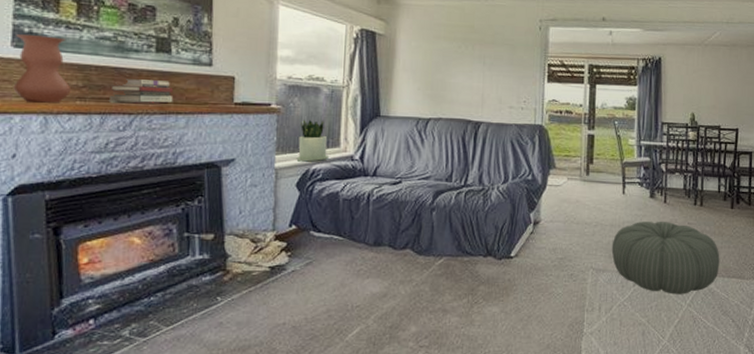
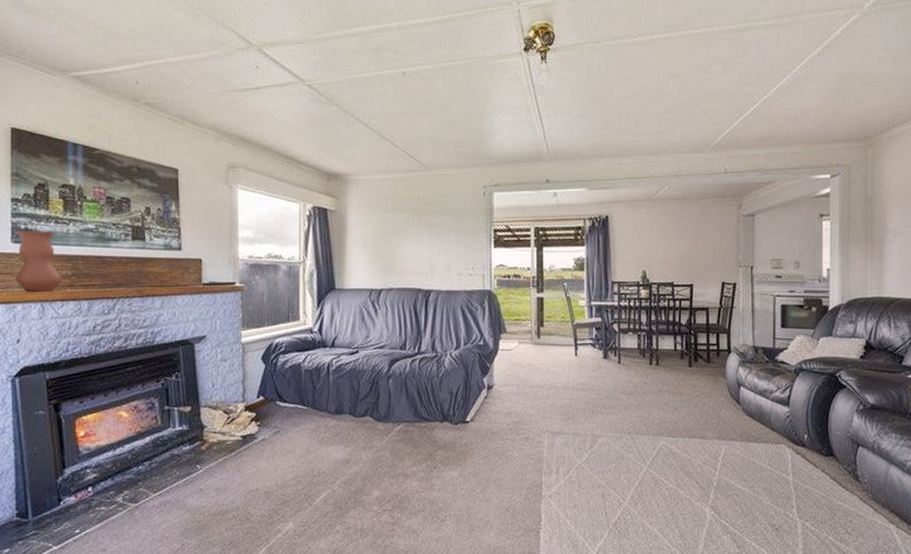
books: present [108,79,174,105] -> none [94,266,149,290]
planter: present [296,119,330,162] -> none [260,295,291,336]
pouf: present [611,221,720,294] -> none [566,381,680,456]

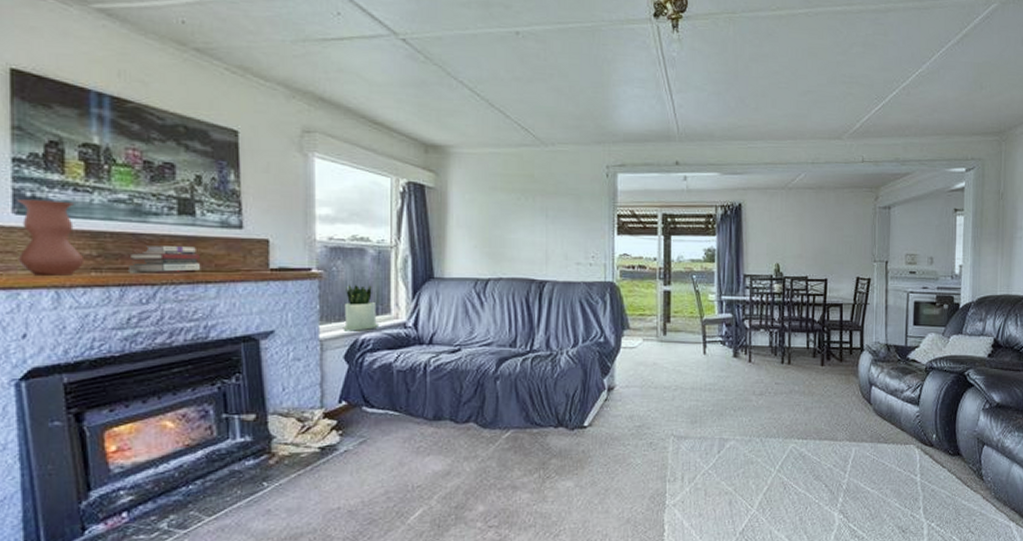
books: none [94,266,149,290] -> present [127,246,201,275]
planter: none [260,295,291,336] -> present [343,284,380,331]

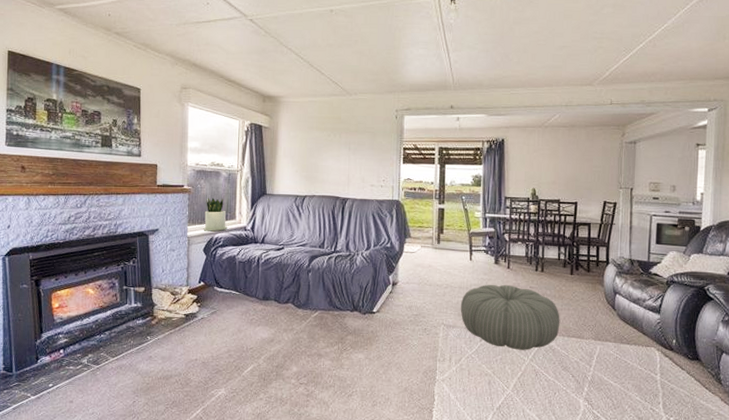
vase: present [17,199,85,277] -> none [7,136,45,188]
books: present [127,246,201,275] -> none [70,168,114,188]
pouf: none [693,381,811,460] -> present [460,284,560,350]

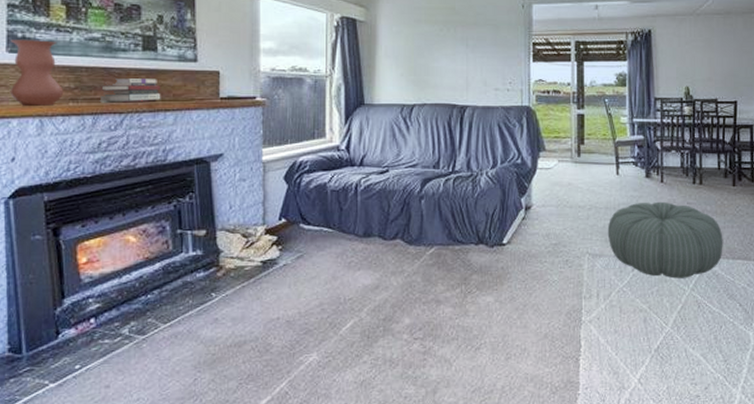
vase: none [7,136,45,188] -> present [9,40,64,107]
books: none [70,168,114,188] -> present [99,78,161,104]
planter: present [203,197,228,232] -> none [283,110,316,154]

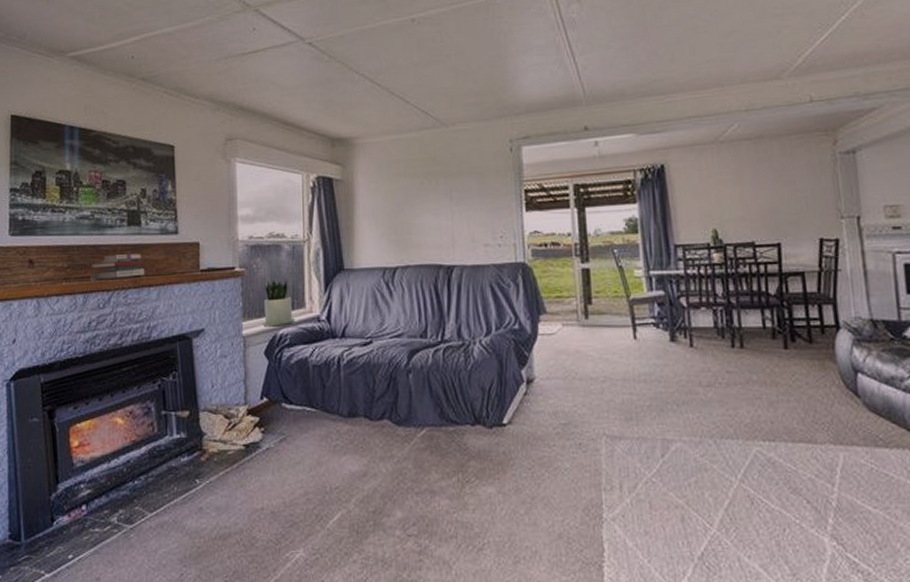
vase: present [9,40,64,107] -> none [11,221,58,289]
planter: none [283,110,316,154] -> present [263,279,296,327]
pouf: present [607,201,723,279] -> none [627,370,778,467]

